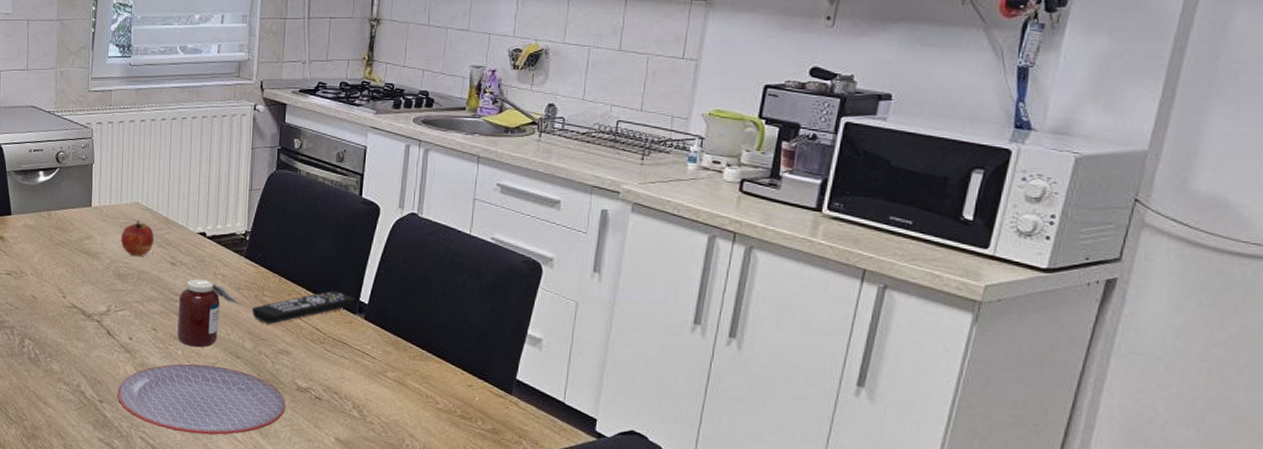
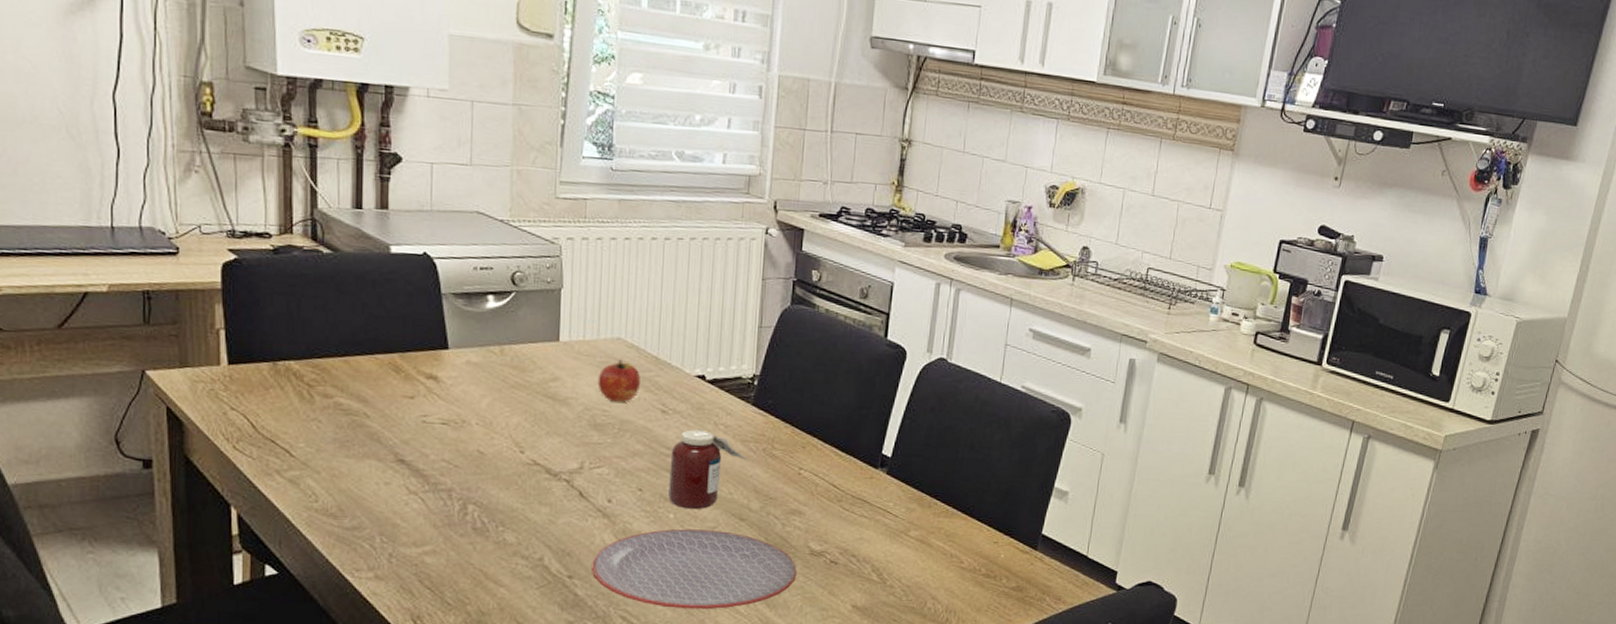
remote control: present [252,291,356,325] -> none [759,443,878,481]

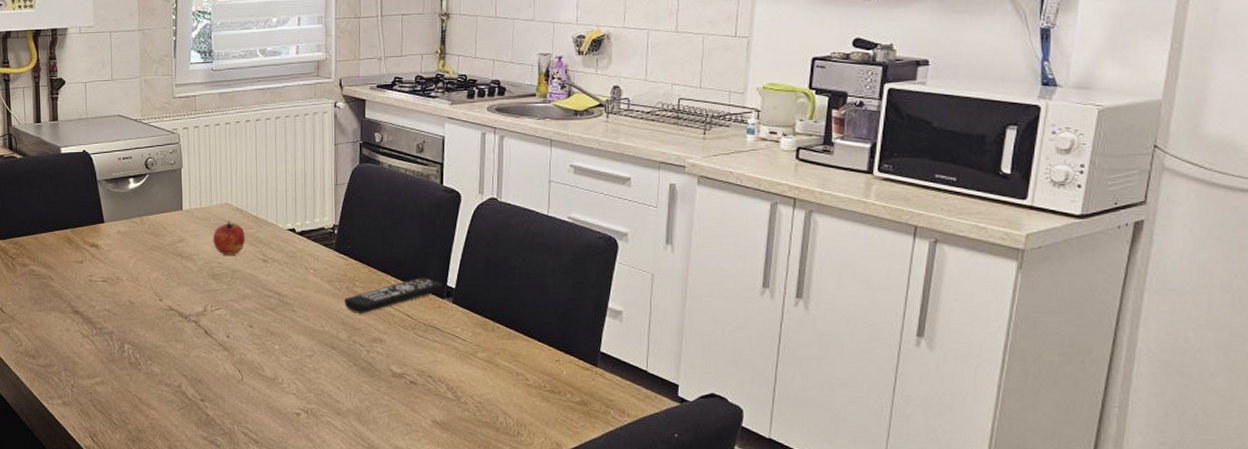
plate: present [591,528,798,610] -> none [217,357,383,426]
jar: present [668,427,747,510] -> none [272,272,334,341]
remote control: none [759,443,878,481] -> present [344,278,444,314]

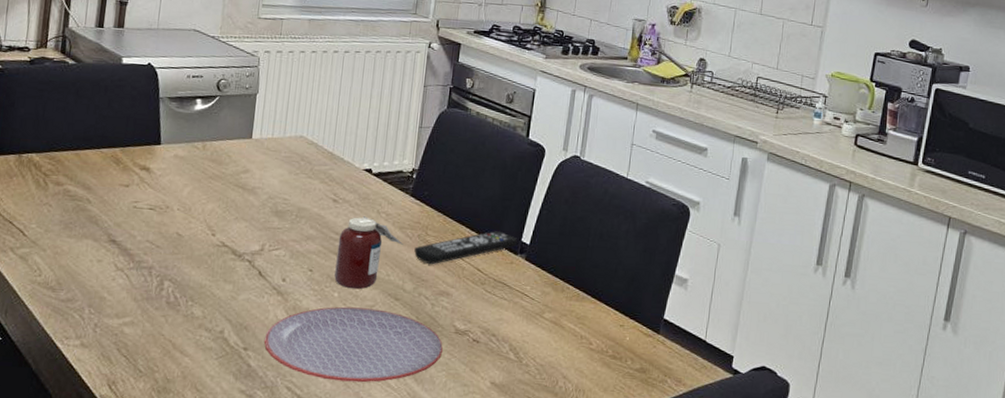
apple: present [213,220,246,255] -> none [281,154,318,192]
plate: none [217,357,383,426] -> present [263,306,444,383]
jar: none [272,272,334,341] -> present [334,215,404,290]

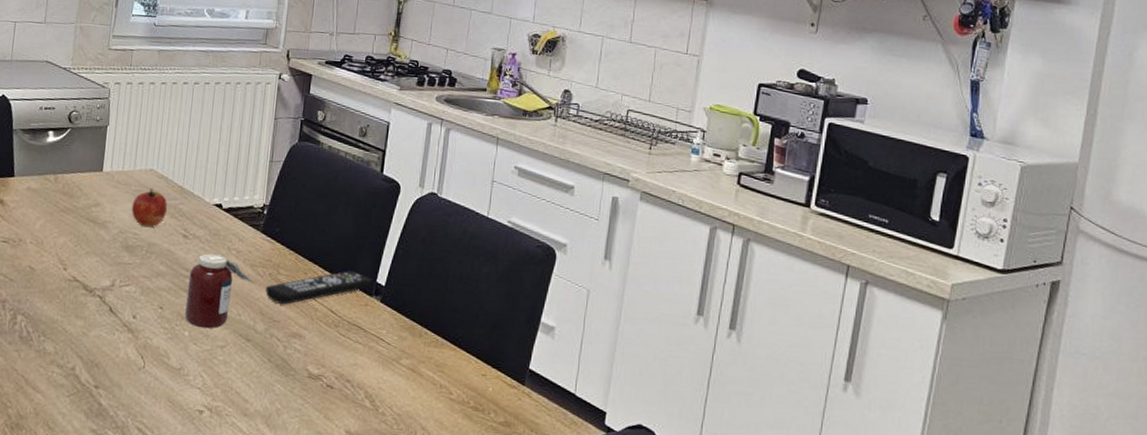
plate: present [263,306,444,383] -> none [114,346,296,426]
apple: none [281,154,318,192] -> present [131,188,168,227]

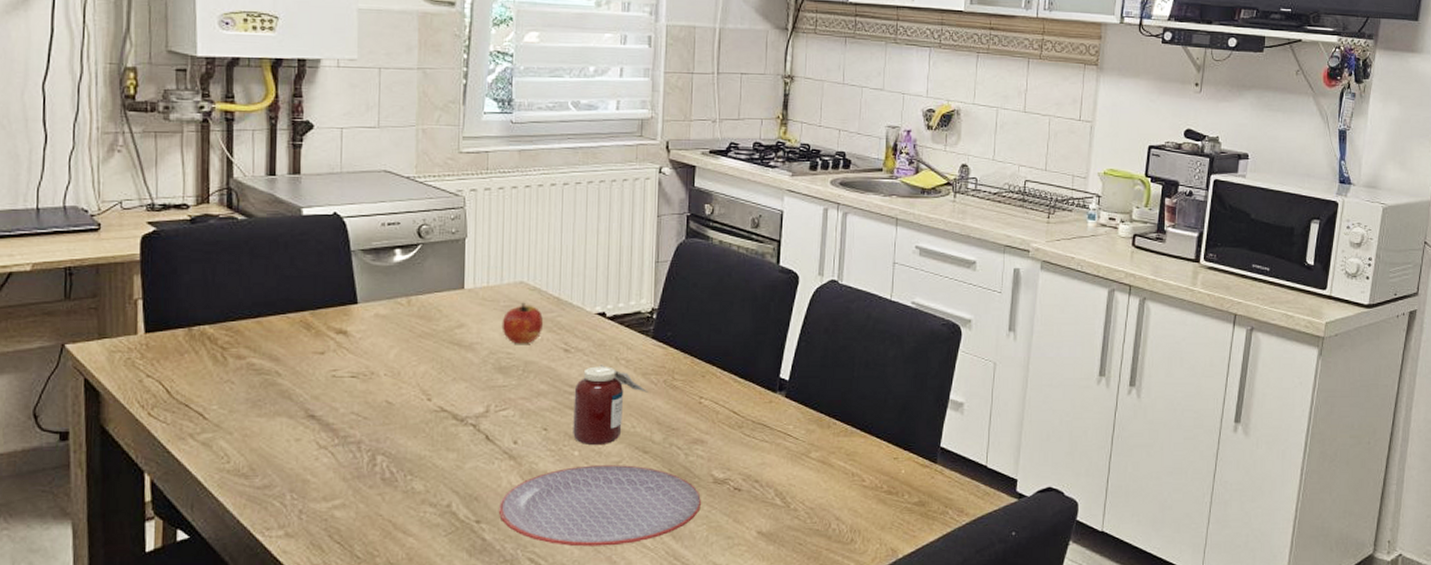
plate: none [114,346,296,426] -> present [498,465,702,547]
remote control: present [265,271,373,305] -> none [661,369,776,412]

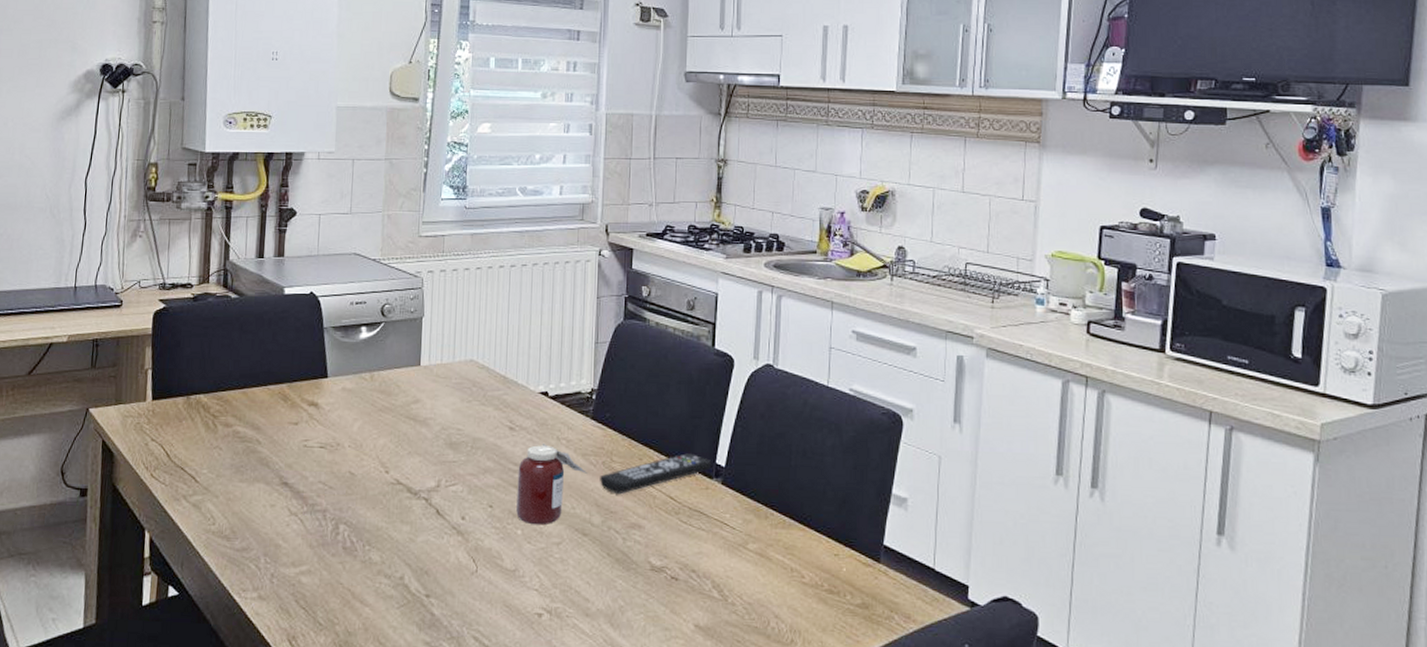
plate: present [498,465,702,547] -> none [446,545,640,630]
apple: present [501,302,544,344] -> none [453,379,491,421]
remote control: none [661,369,776,412] -> present [600,453,712,495]

